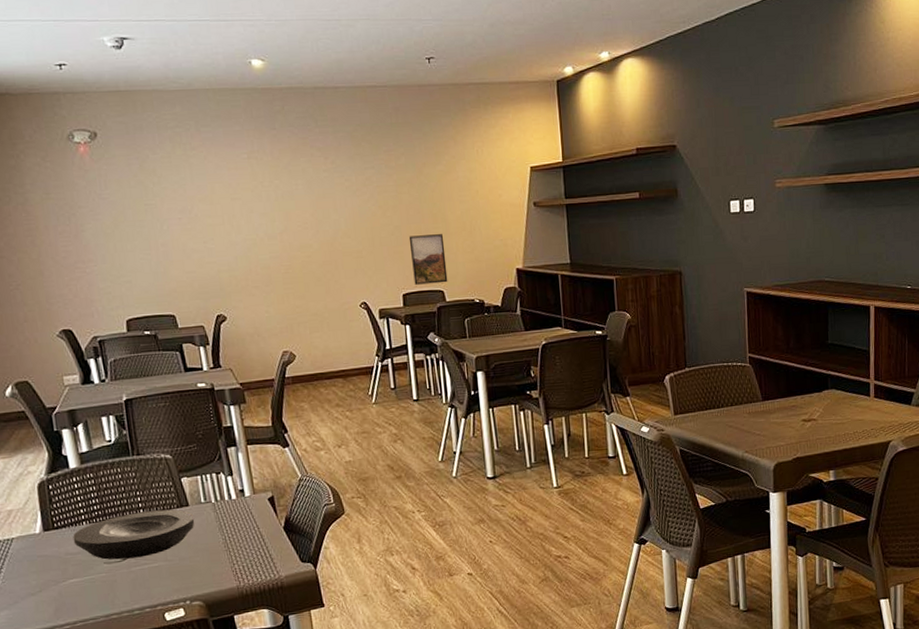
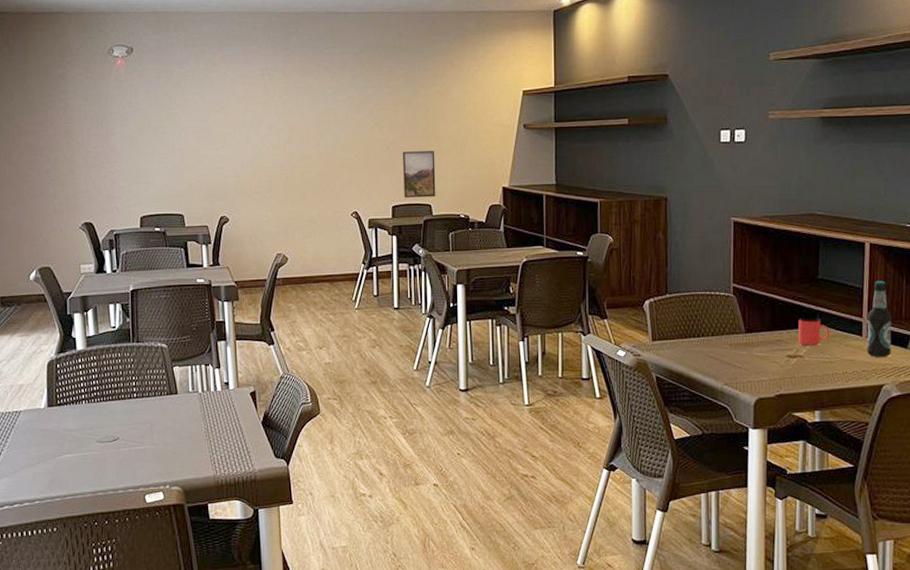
plate: present [73,509,195,560] -> none [72,396,182,440]
cup: none [811,381,841,410] -> present [798,317,830,346]
bottle: none [874,342,897,415] -> present [866,280,892,357]

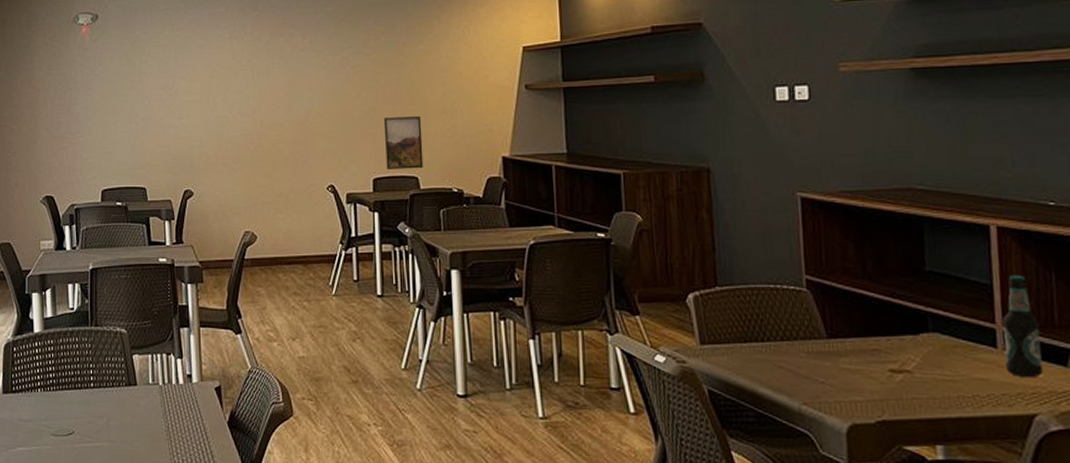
cup: present [798,317,830,346] -> none [901,321,949,359]

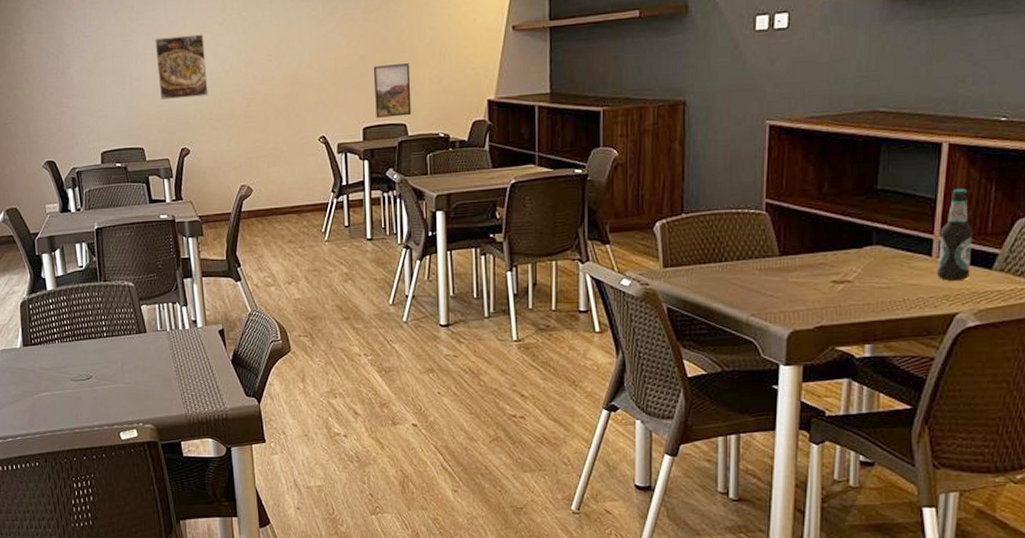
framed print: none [164,78,215,141] -> present [155,34,208,101]

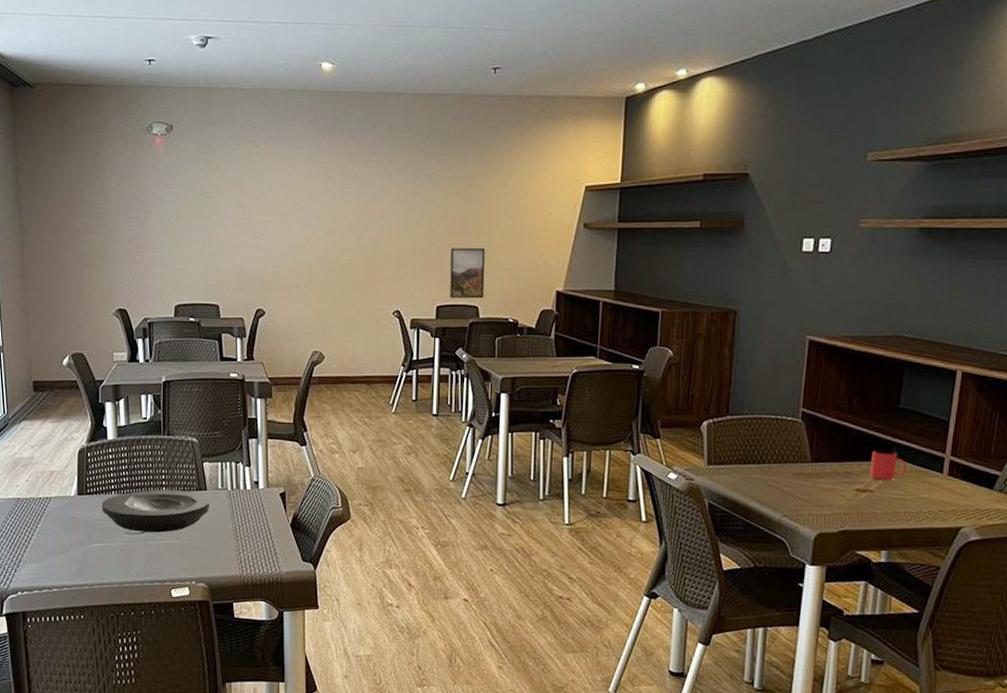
plate: none [46,335,151,378] -> present [102,489,210,533]
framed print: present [155,34,208,101] -> none [238,198,288,260]
cup: none [848,235,889,270] -> present [870,449,907,481]
bottle: present [936,188,973,281] -> none [946,413,979,497]

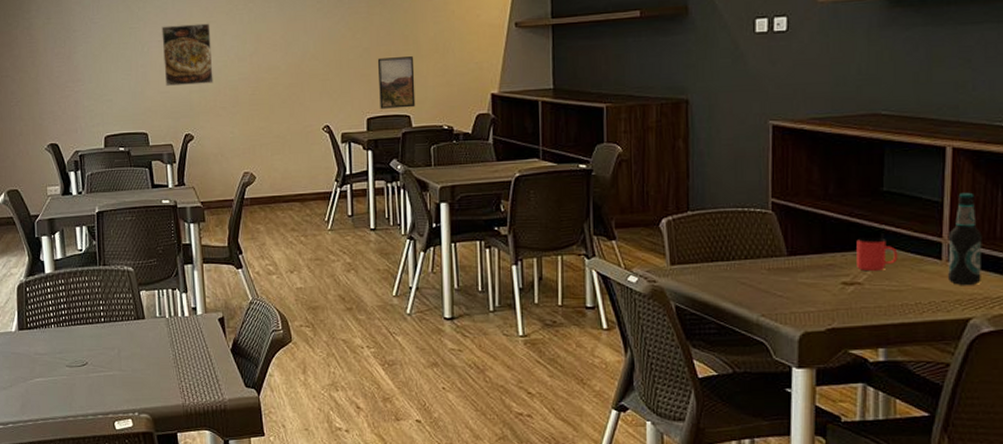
plate: present [102,489,210,533] -> none [42,321,149,364]
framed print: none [238,198,288,260] -> present [161,23,213,87]
bottle: none [946,413,979,497] -> present [947,192,982,285]

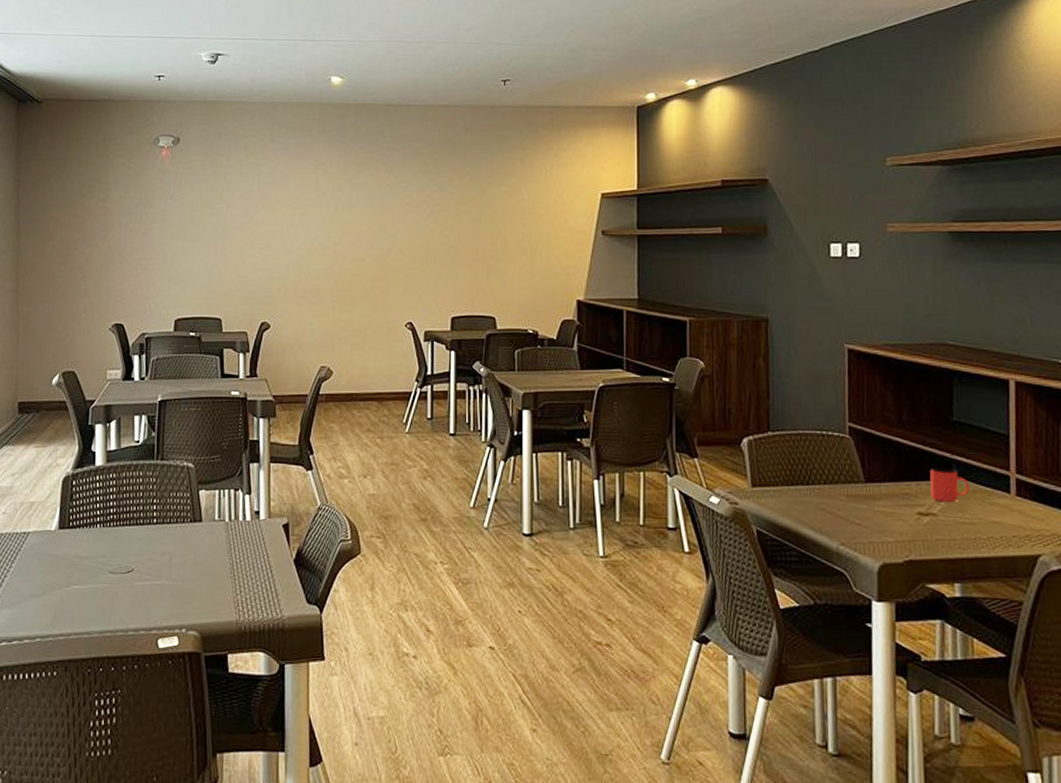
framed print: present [161,23,213,87] -> none [244,209,296,272]
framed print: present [377,56,416,109] -> none [464,257,501,309]
bottle: present [947,192,982,285] -> none [1016,426,1048,521]

